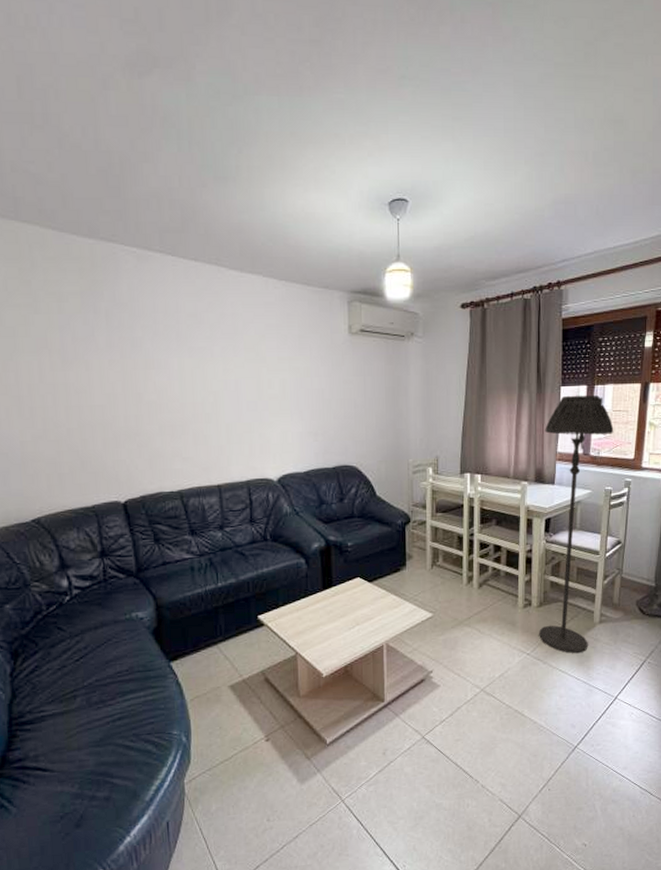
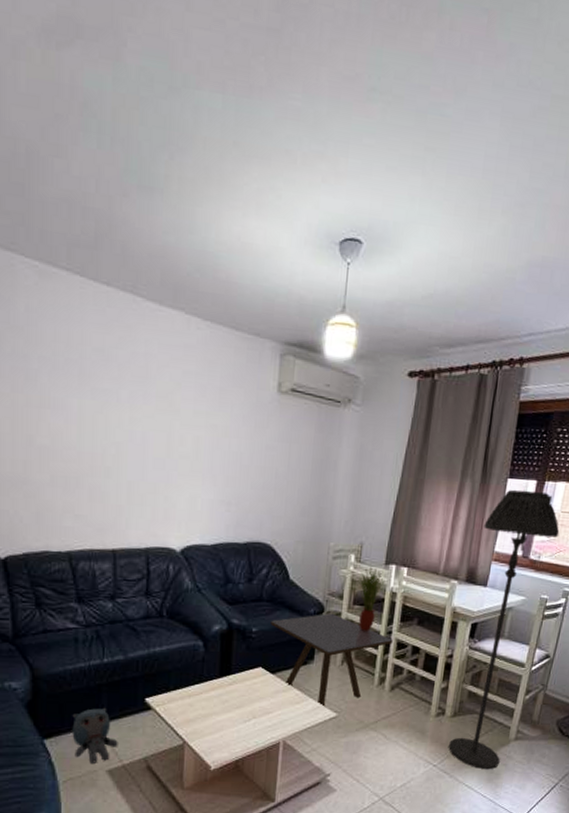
plush toy: none [194,627,237,682] -> present [72,707,118,765]
side table: none [363,522,475,609] -> present [270,613,393,707]
potted plant: none [438,477,462,536] -> present [359,567,385,631]

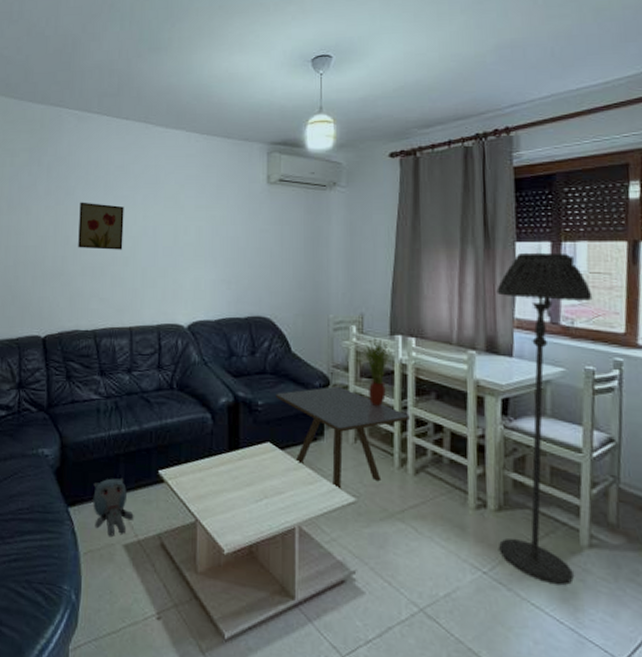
wall art: none [45,391,105,458] -> present [78,202,124,250]

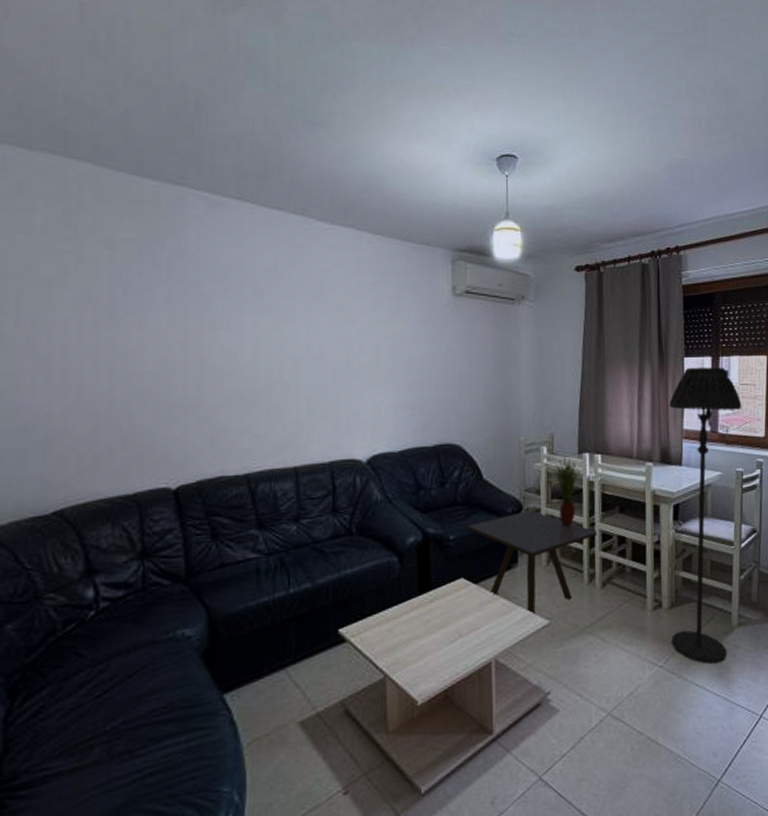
wall art: present [78,202,124,250] -> none [218,313,281,374]
plush toy: present [93,477,134,537] -> none [256,645,310,718]

